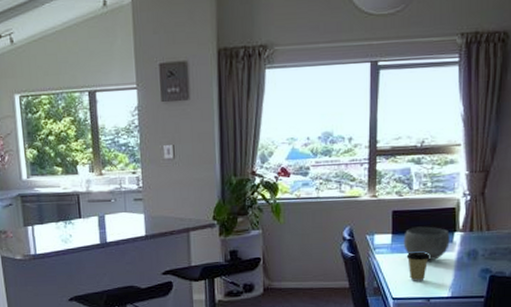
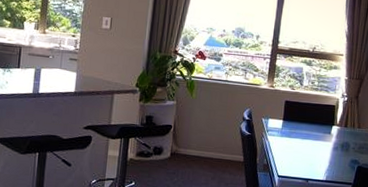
bowl: present [403,226,450,261] -> none [291,116,329,148]
coffee cup: present [406,251,430,281] -> none [292,137,312,164]

